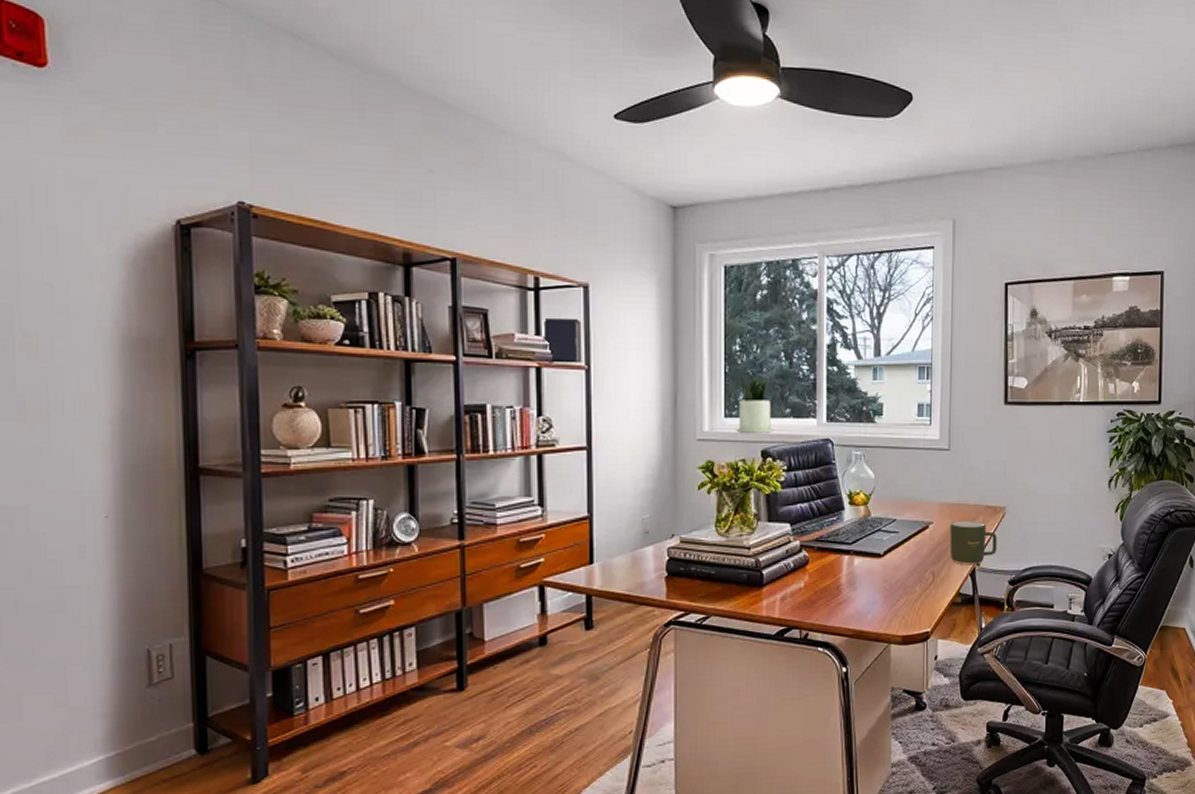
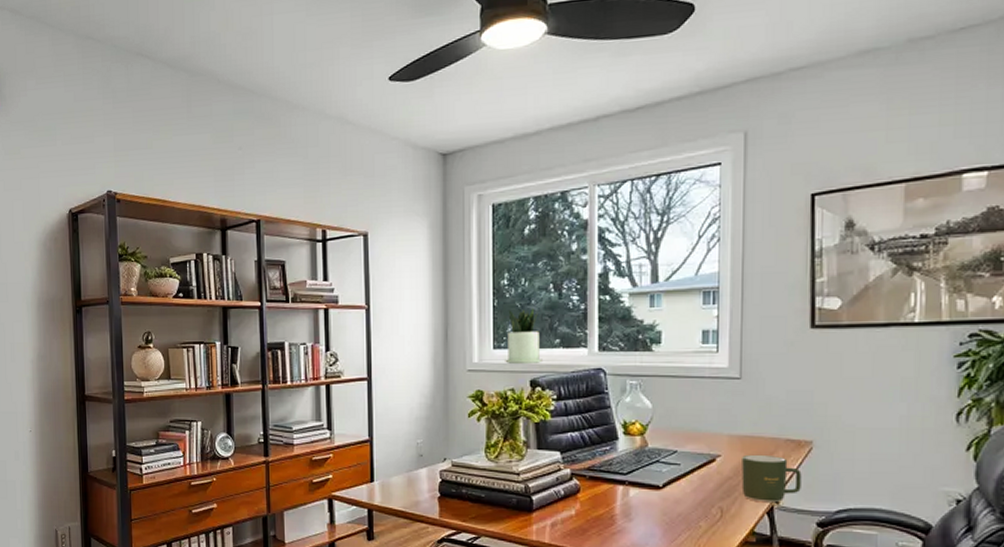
books: present [544,317,582,364] -> none [330,263,362,305]

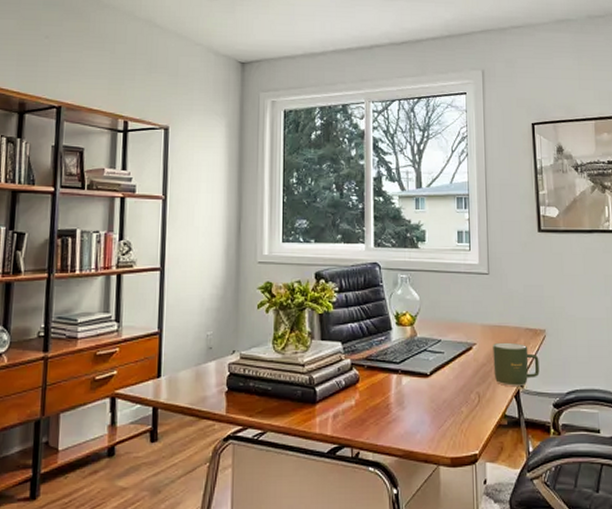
planter: present [505,308,543,365] -> none [293,205,326,258]

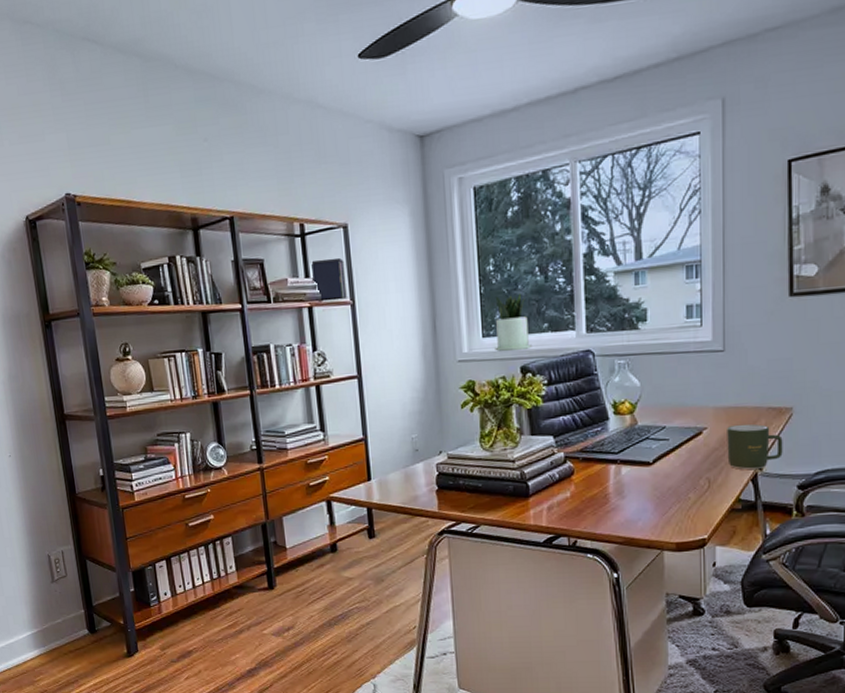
books: none [129,155,161,194] -> present [311,257,347,302]
planter: none [293,205,326,258] -> present [495,293,532,352]

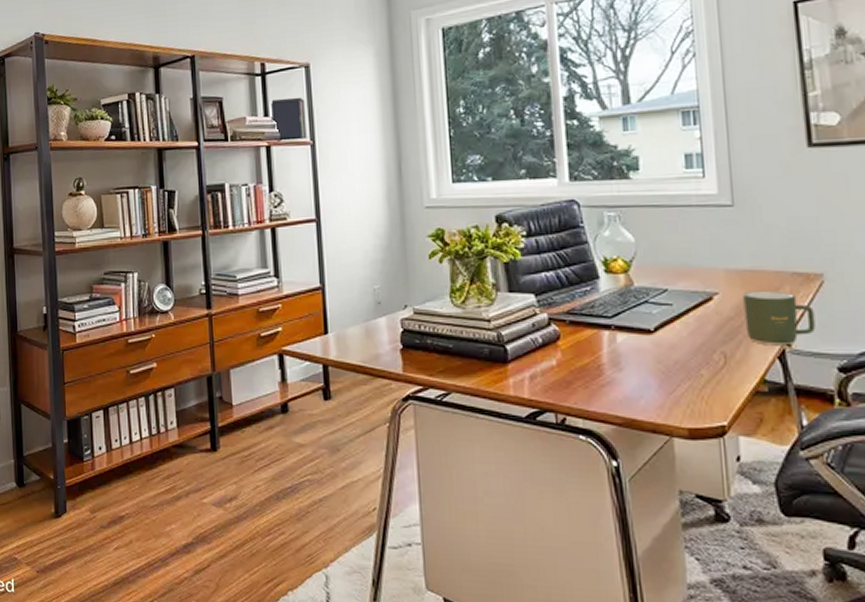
planter: present [495,293,532,352] -> none [466,136,508,199]

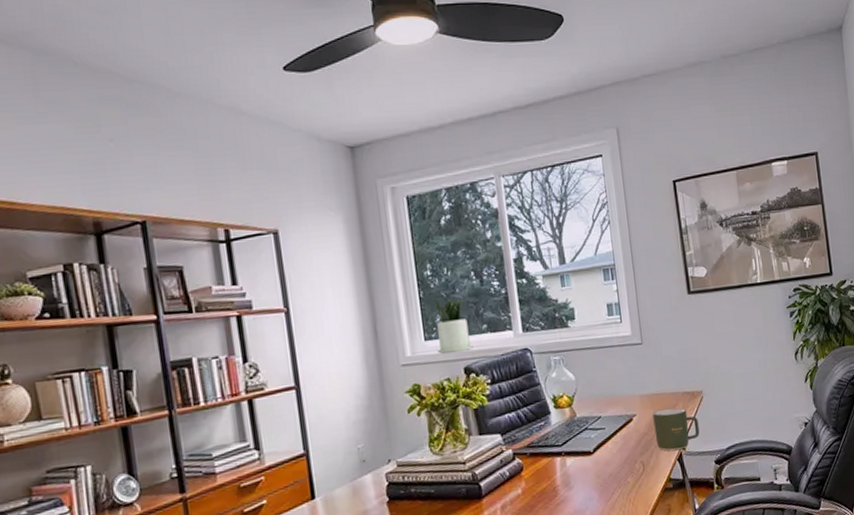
books: present [271,97,307,141] -> none [239,264,280,310]
planter: none [466,136,508,199] -> present [434,296,473,355]

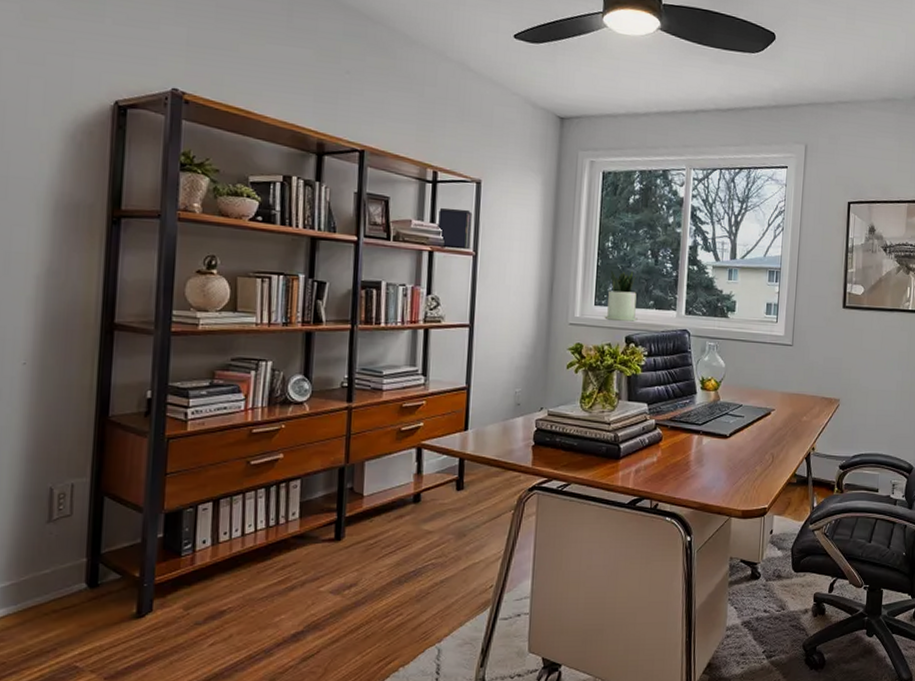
books: none [239,264,280,310] -> present [438,208,473,250]
mug: present [652,408,700,451] -> none [788,409,831,450]

